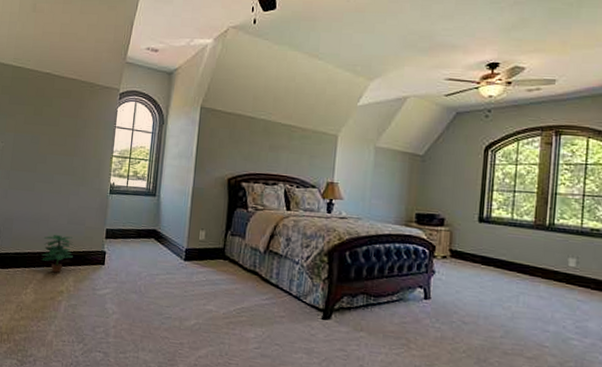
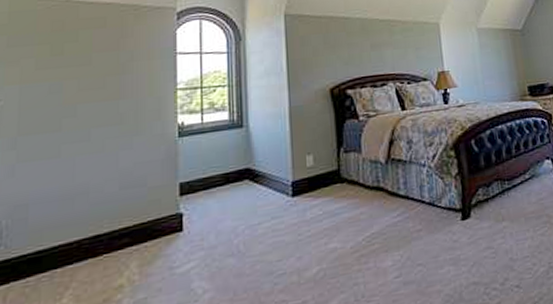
potted plant: present [41,234,74,273] -> none [81,206,135,264]

